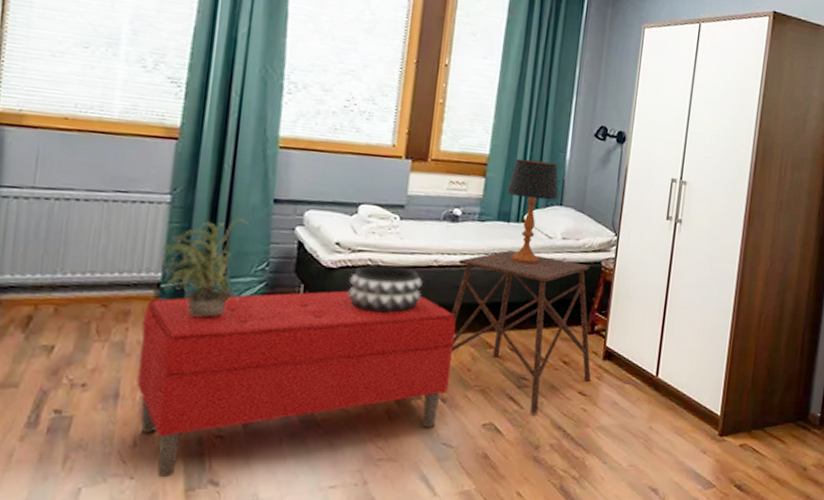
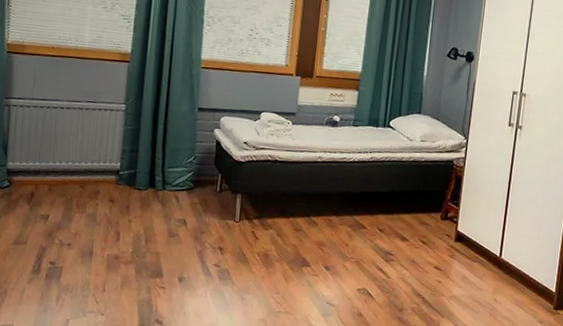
bench: present [137,290,456,478] -> none [105,179,337,316]
potted plant: present [161,219,249,317] -> none [119,123,180,197]
decorative bowl: present [347,264,424,313] -> none [253,160,311,198]
side table: present [450,250,592,414] -> none [332,150,445,283]
table lamp: present [507,158,559,264] -> none [376,75,418,162]

